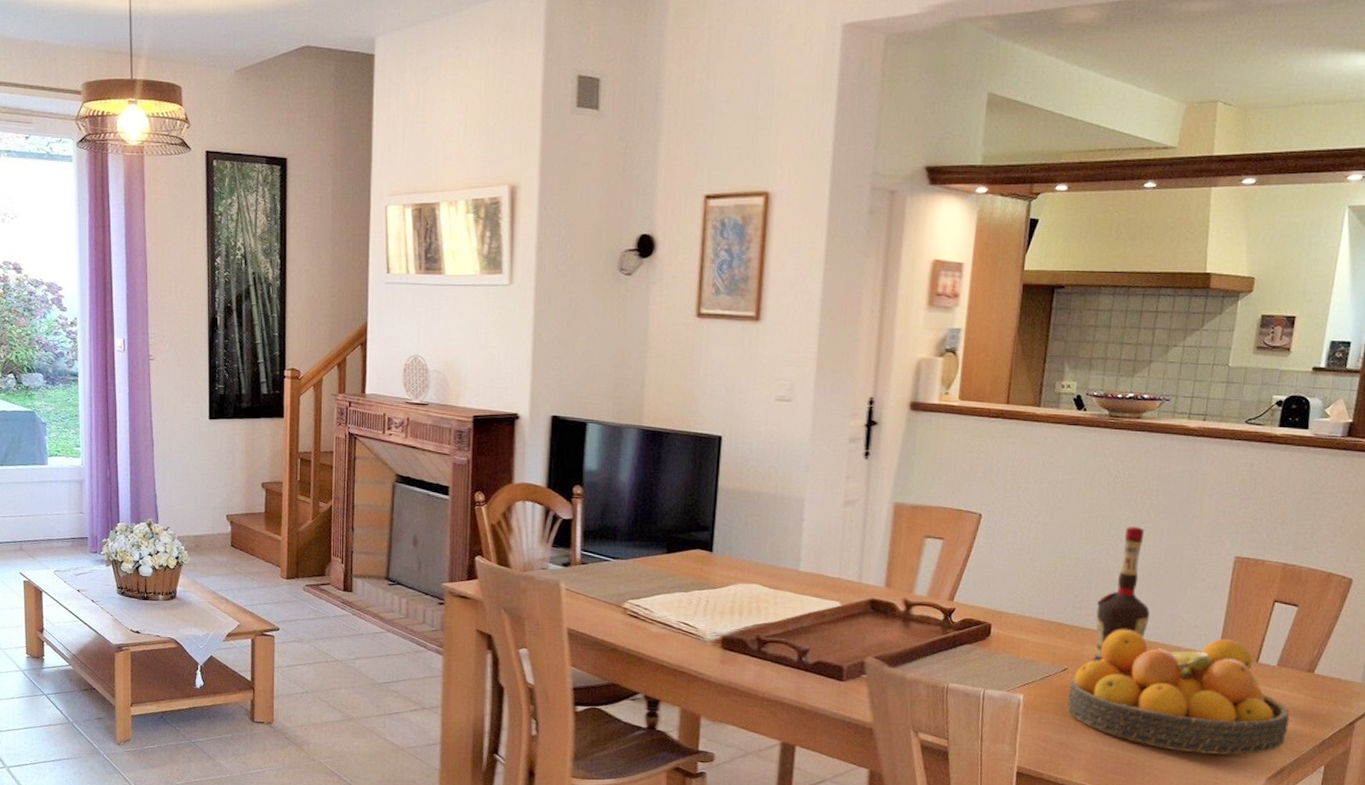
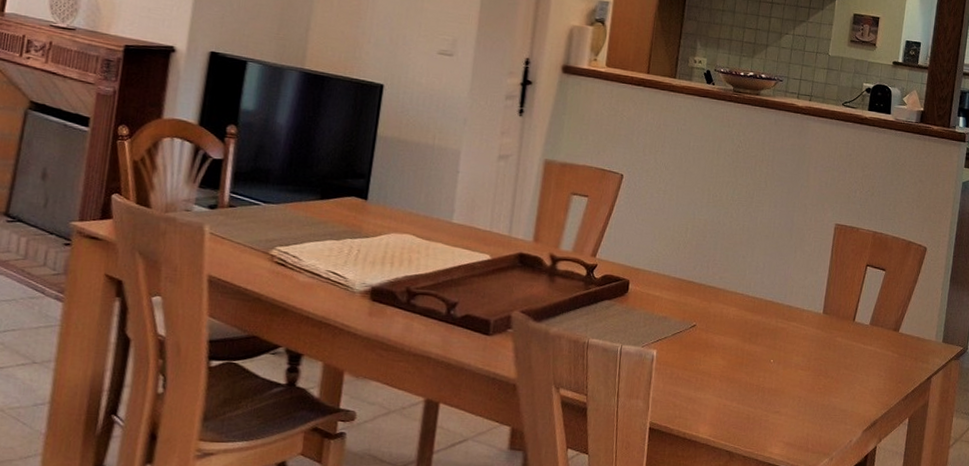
fruit bowl: present [1067,629,1290,755] -> none [695,288,880,409]
liquor: present [1092,526,1150,661] -> none [717,192,766,319]

